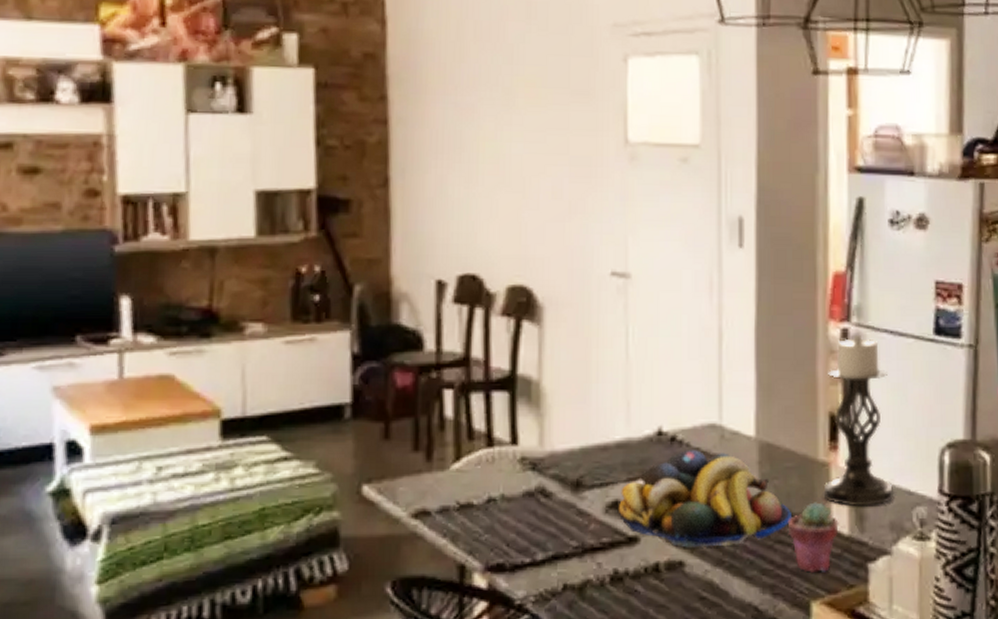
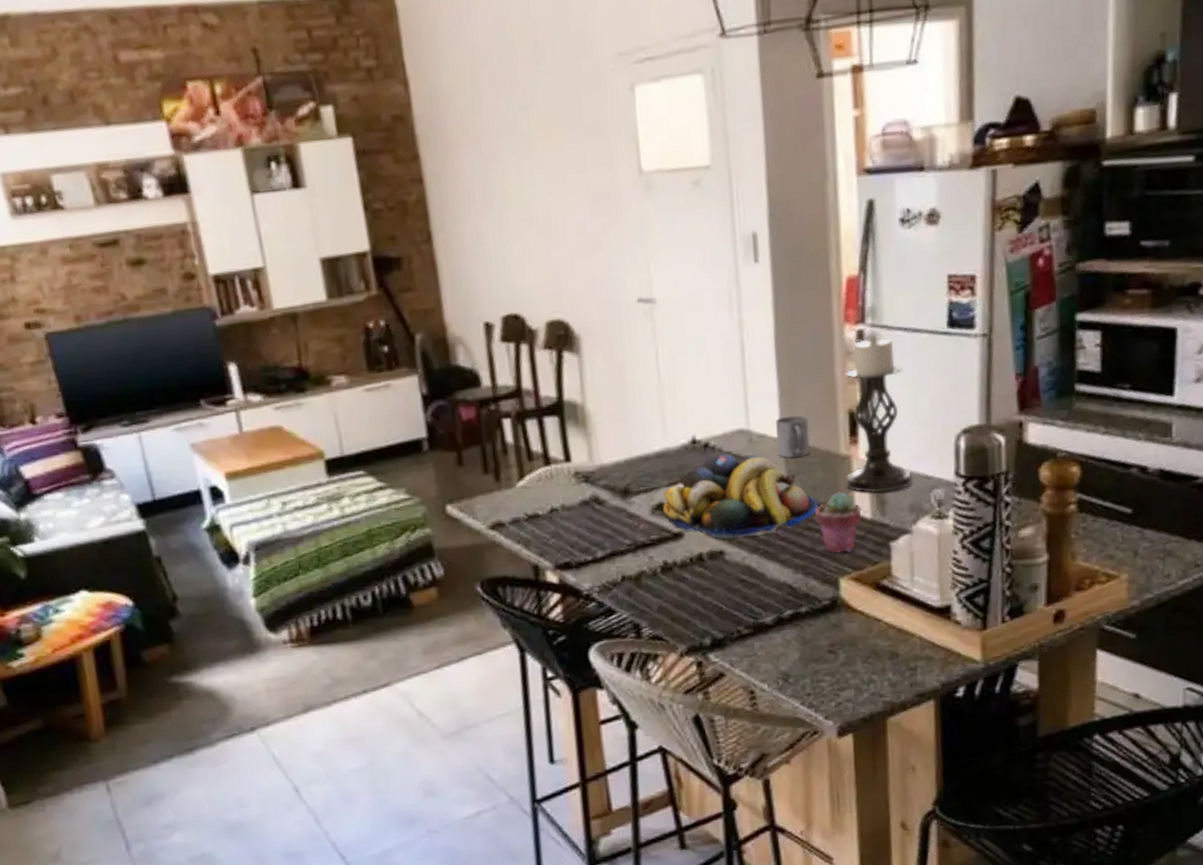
mug: none [751,413,786,461] -> present [776,415,810,459]

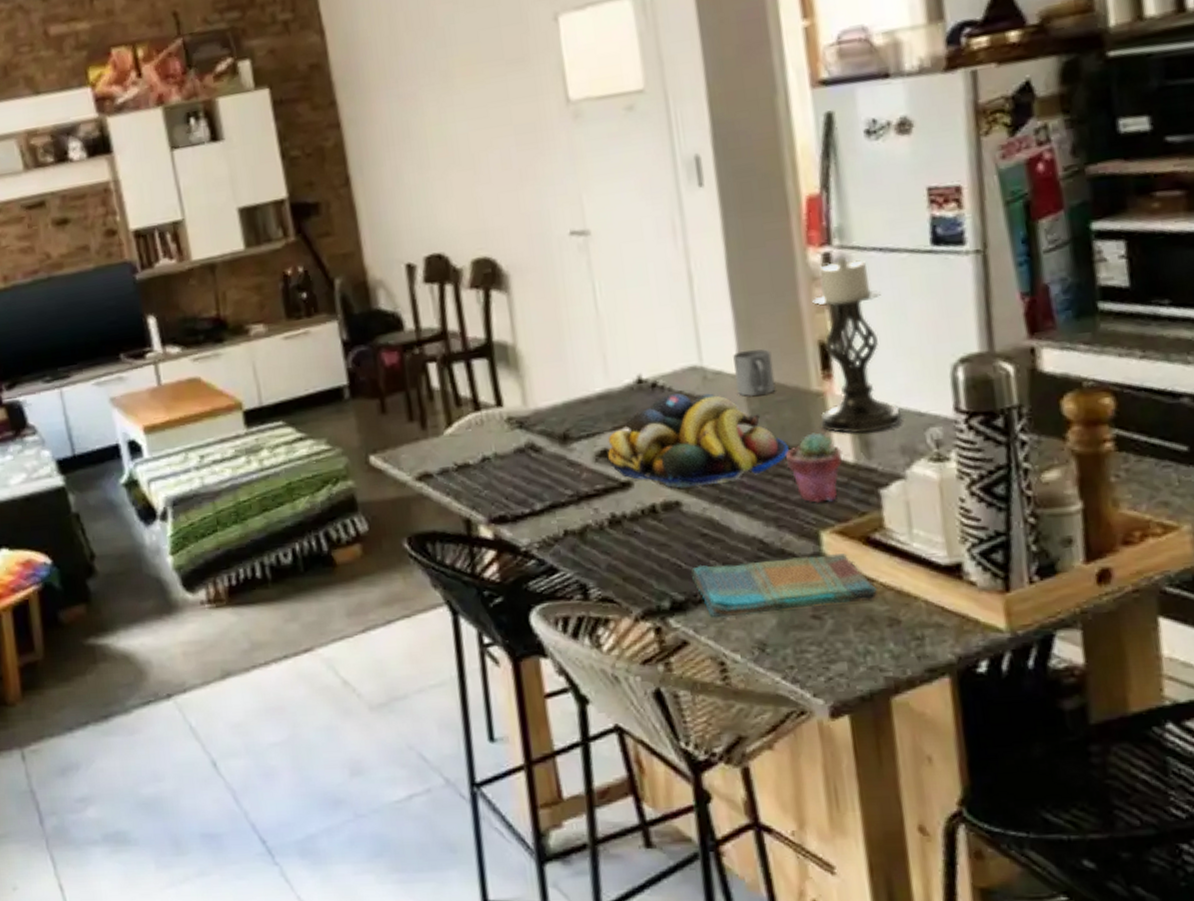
dish towel: none [729,596,882,653] -> present [690,553,878,618]

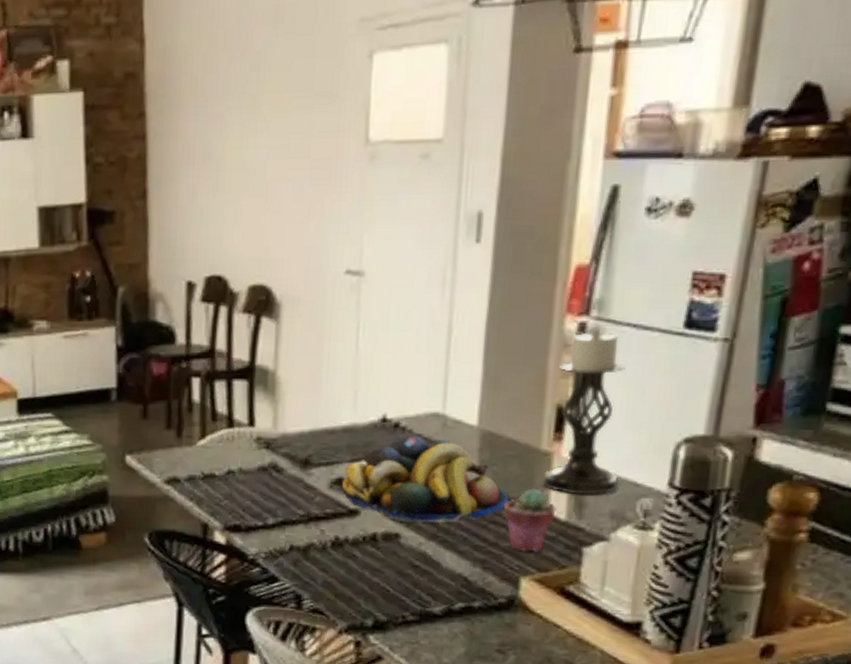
dish towel: present [690,553,878,618] -> none [396,592,560,645]
mug: present [733,349,776,397] -> none [472,404,511,448]

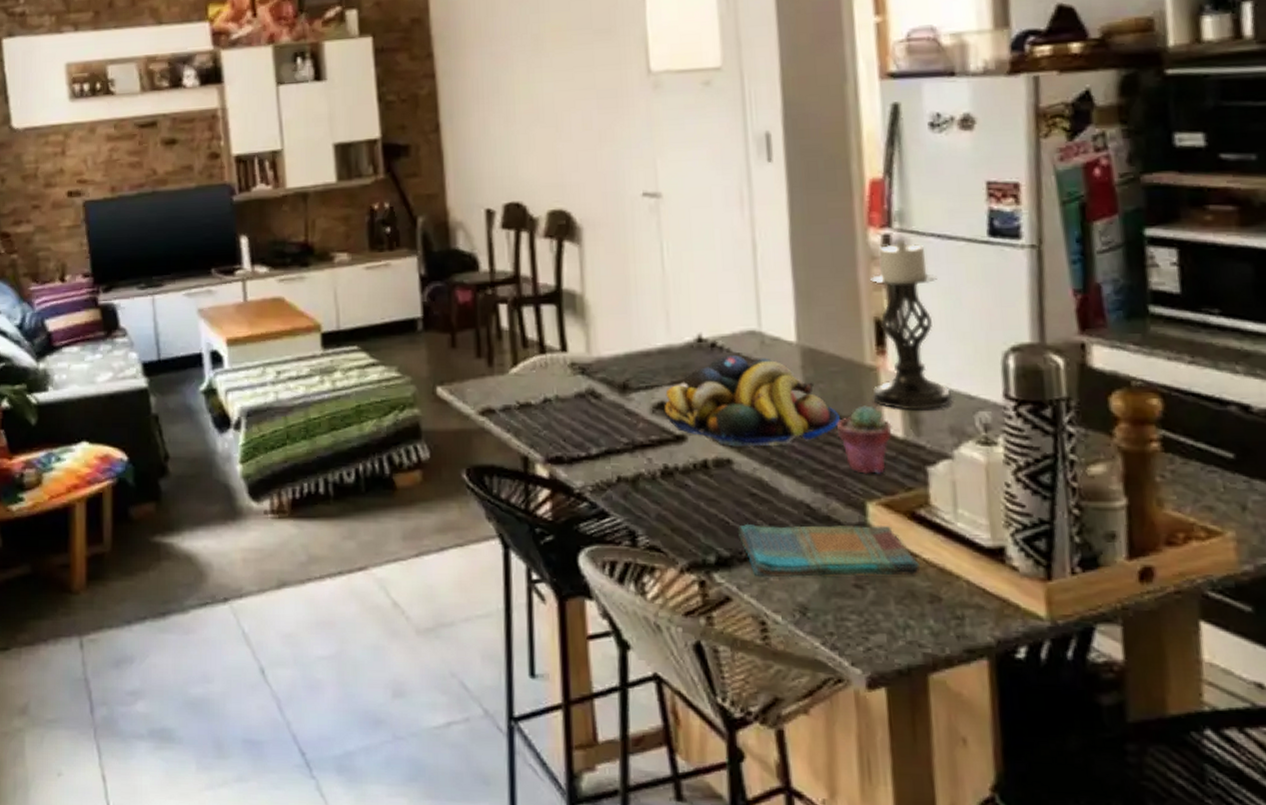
dish towel: none [396,592,560,645] -> present [737,523,920,578]

